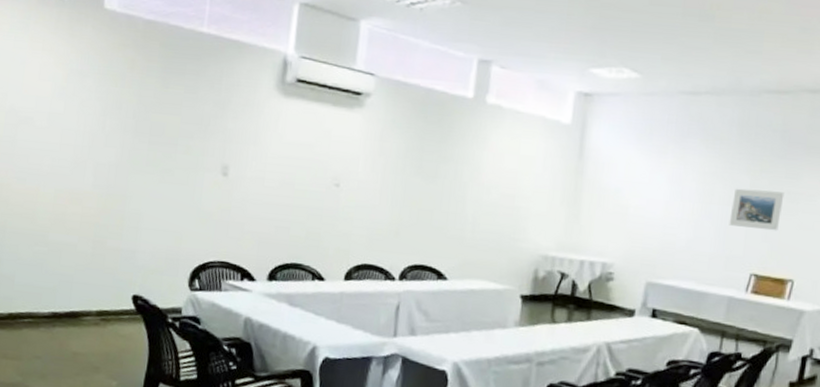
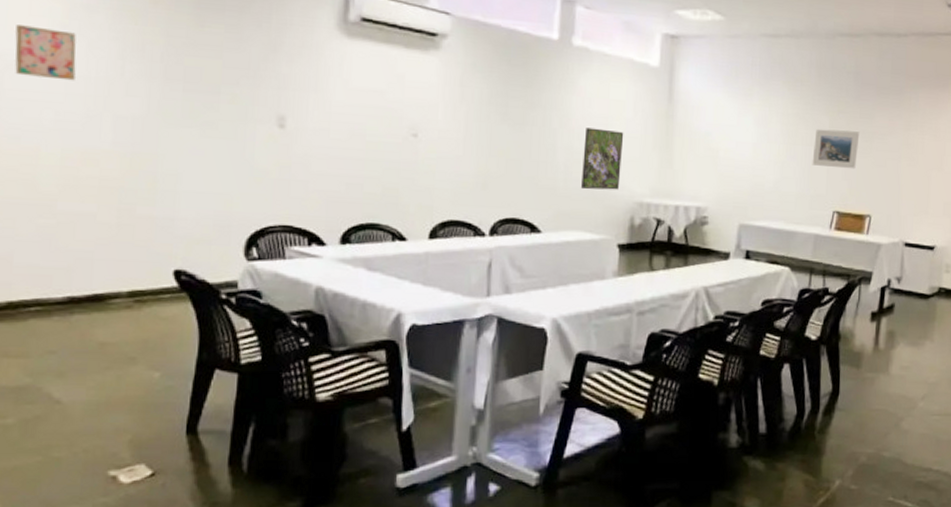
wall art: none [25,87,71,134] -> present [15,25,76,81]
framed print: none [488,182,533,243] -> present [581,127,624,190]

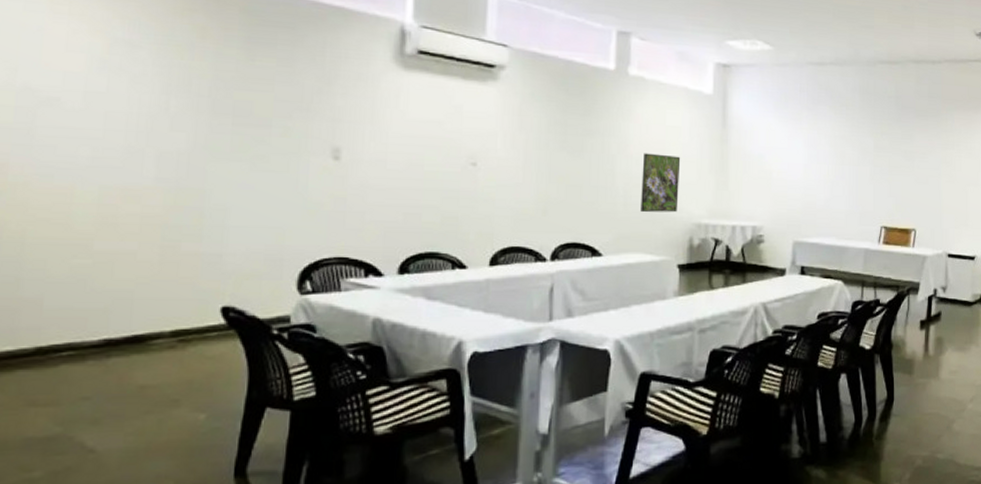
wall art: present [15,25,76,81] -> none [49,60,117,117]
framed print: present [812,129,860,169] -> none [859,149,902,187]

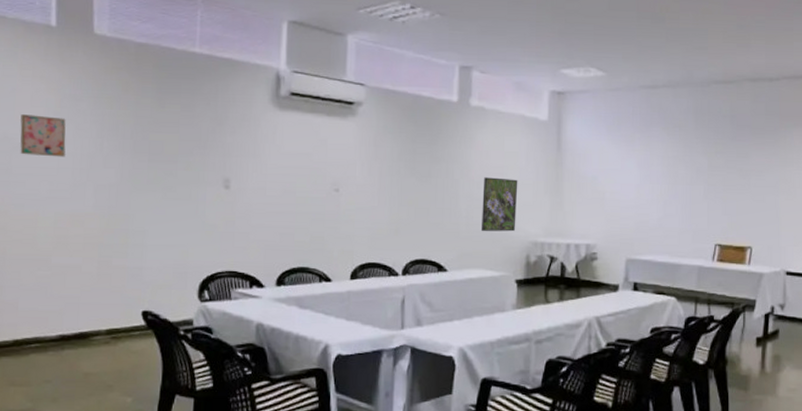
wall art: none [49,60,117,117] -> present [20,114,66,157]

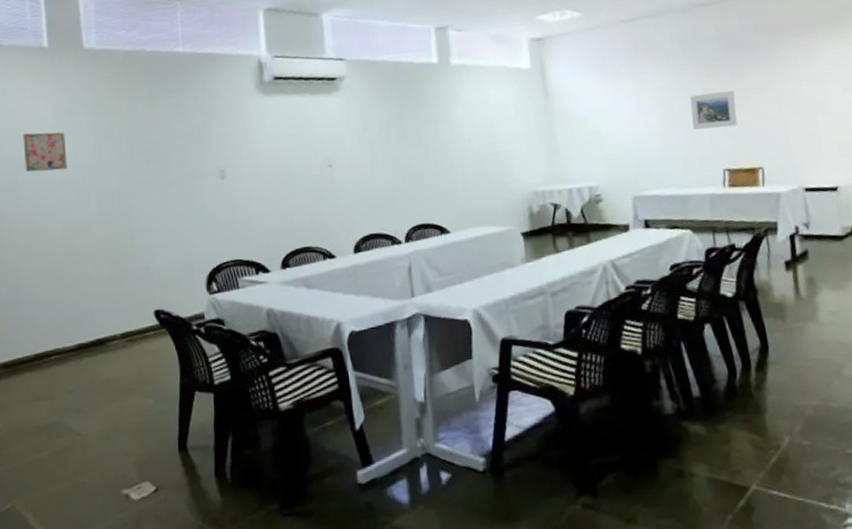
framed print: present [482,177,518,232] -> none [474,131,513,188]
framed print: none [693,169,737,205] -> present [690,90,737,130]

